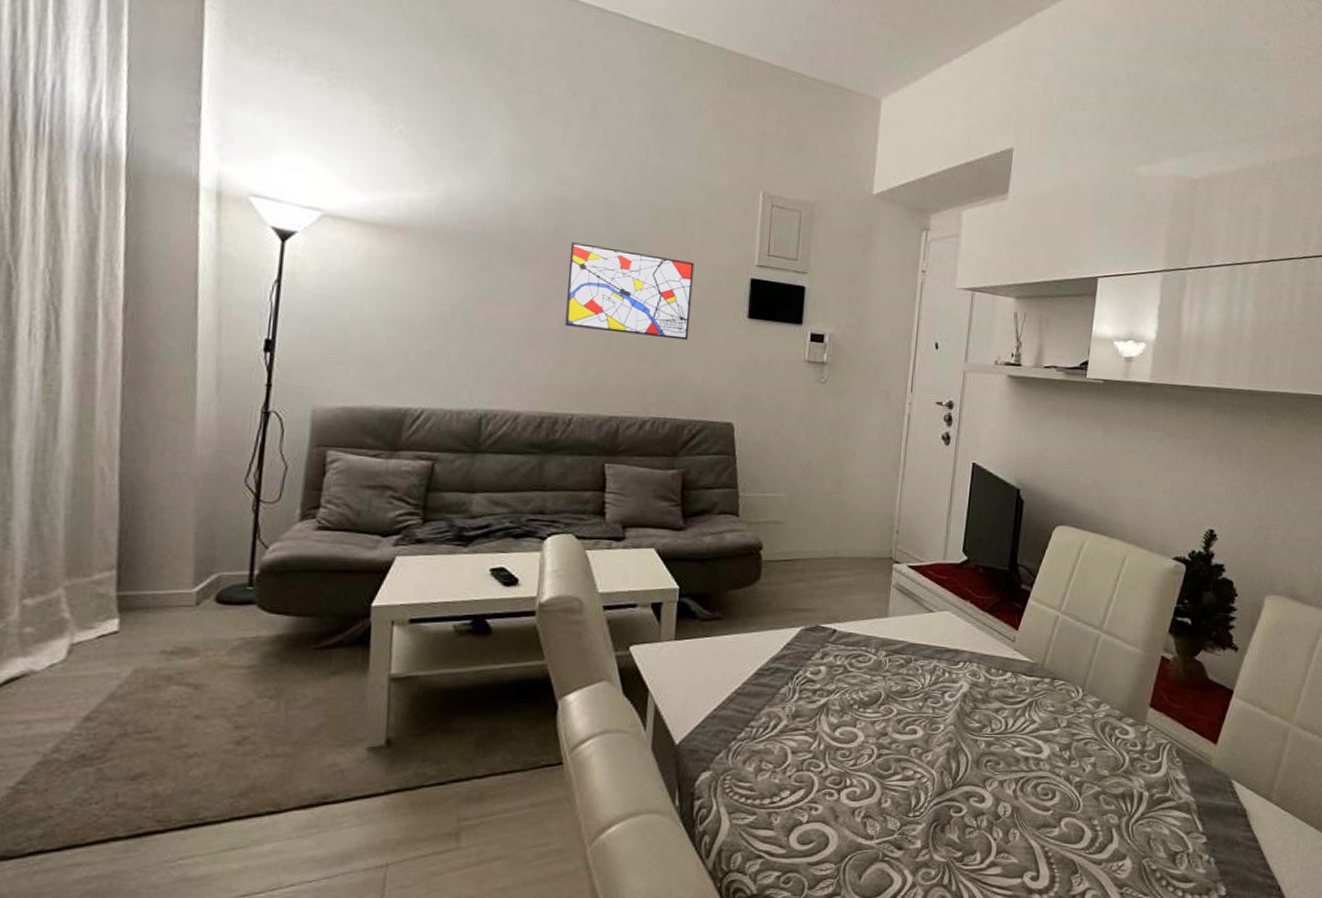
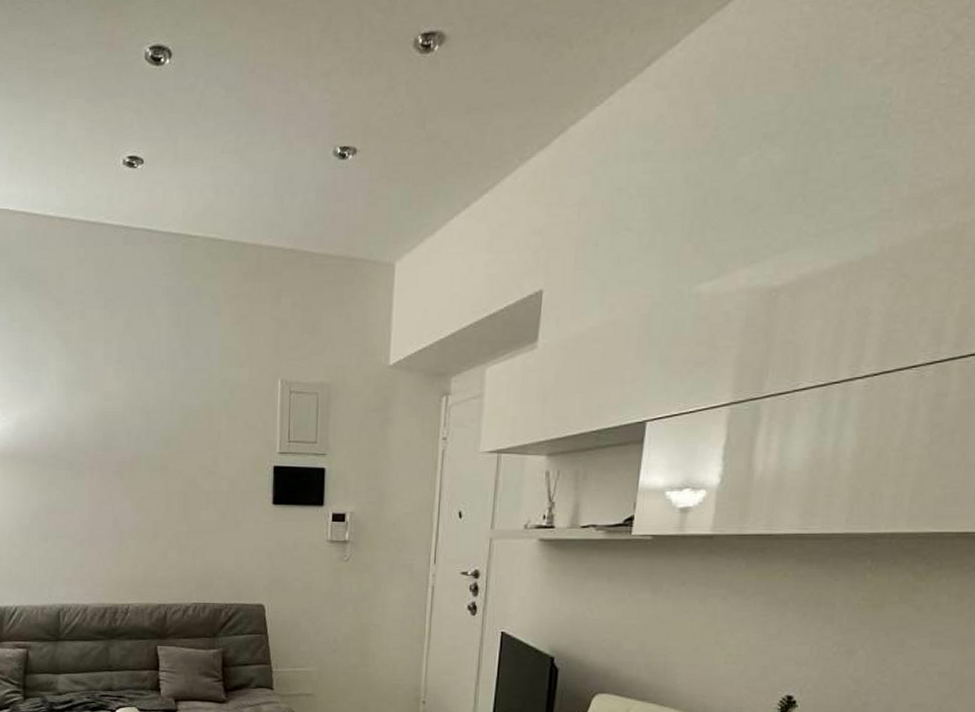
wall art: present [565,242,695,341] -> none [116,451,222,531]

